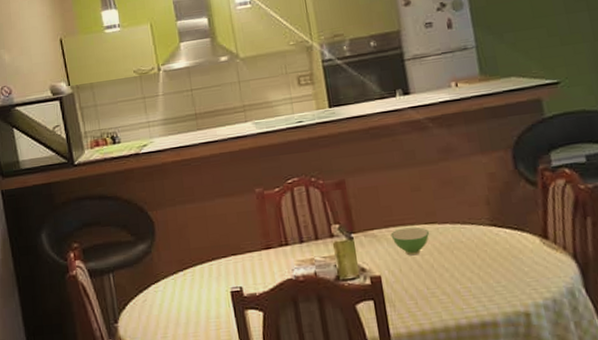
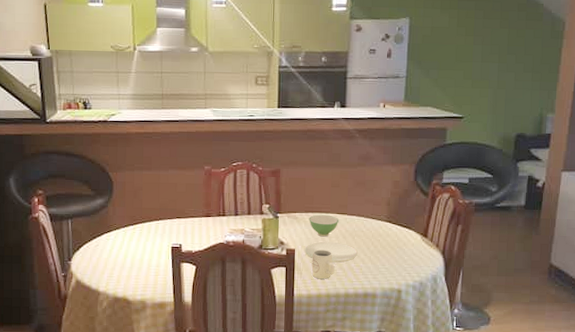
plate: none [393,259,462,287] -> present [304,241,358,263]
mug: none [404,271,437,311] -> present [311,249,335,279]

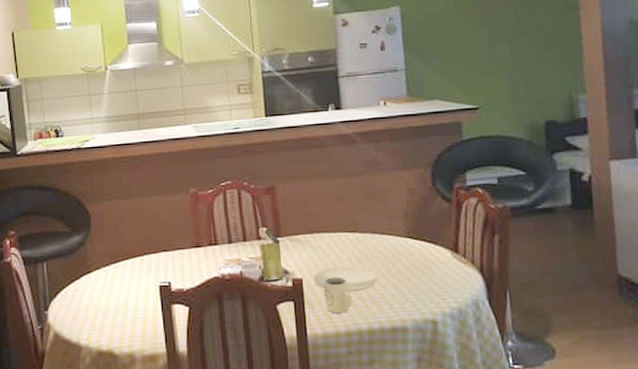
bowl: present [309,214,339,237] -> none [314,234,351,261]

